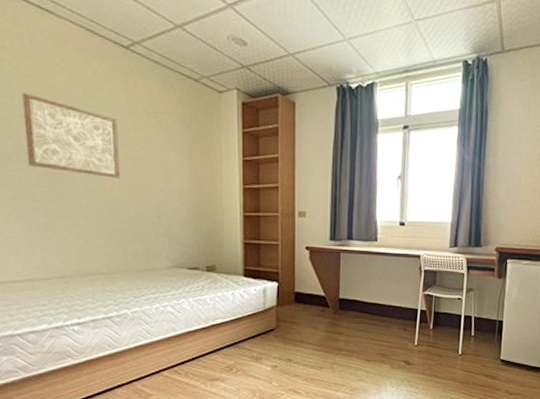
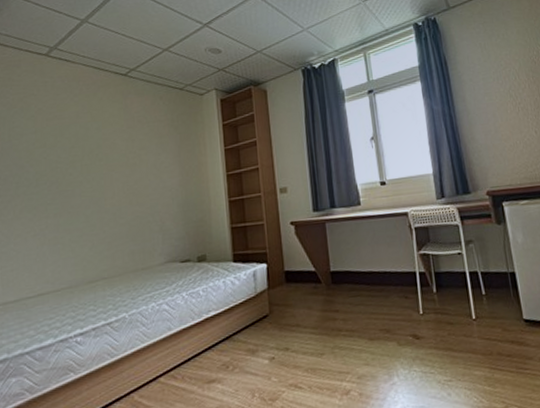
wall art: present [21,92,120,179] -> none [43,126,119,188]

